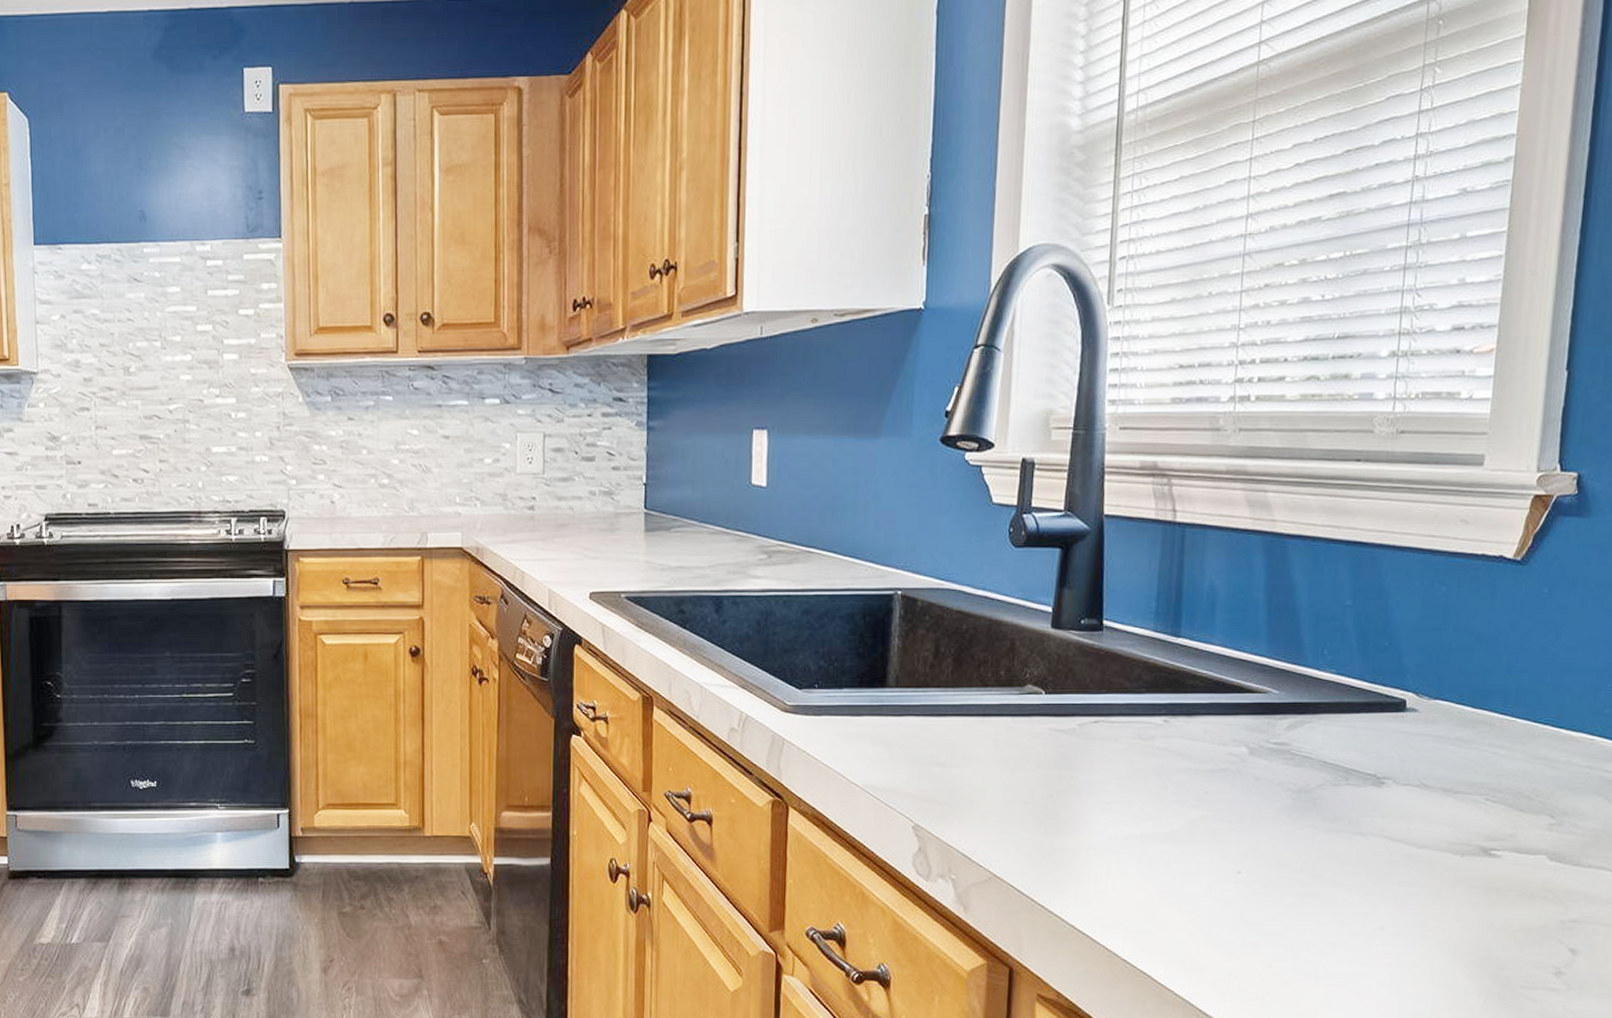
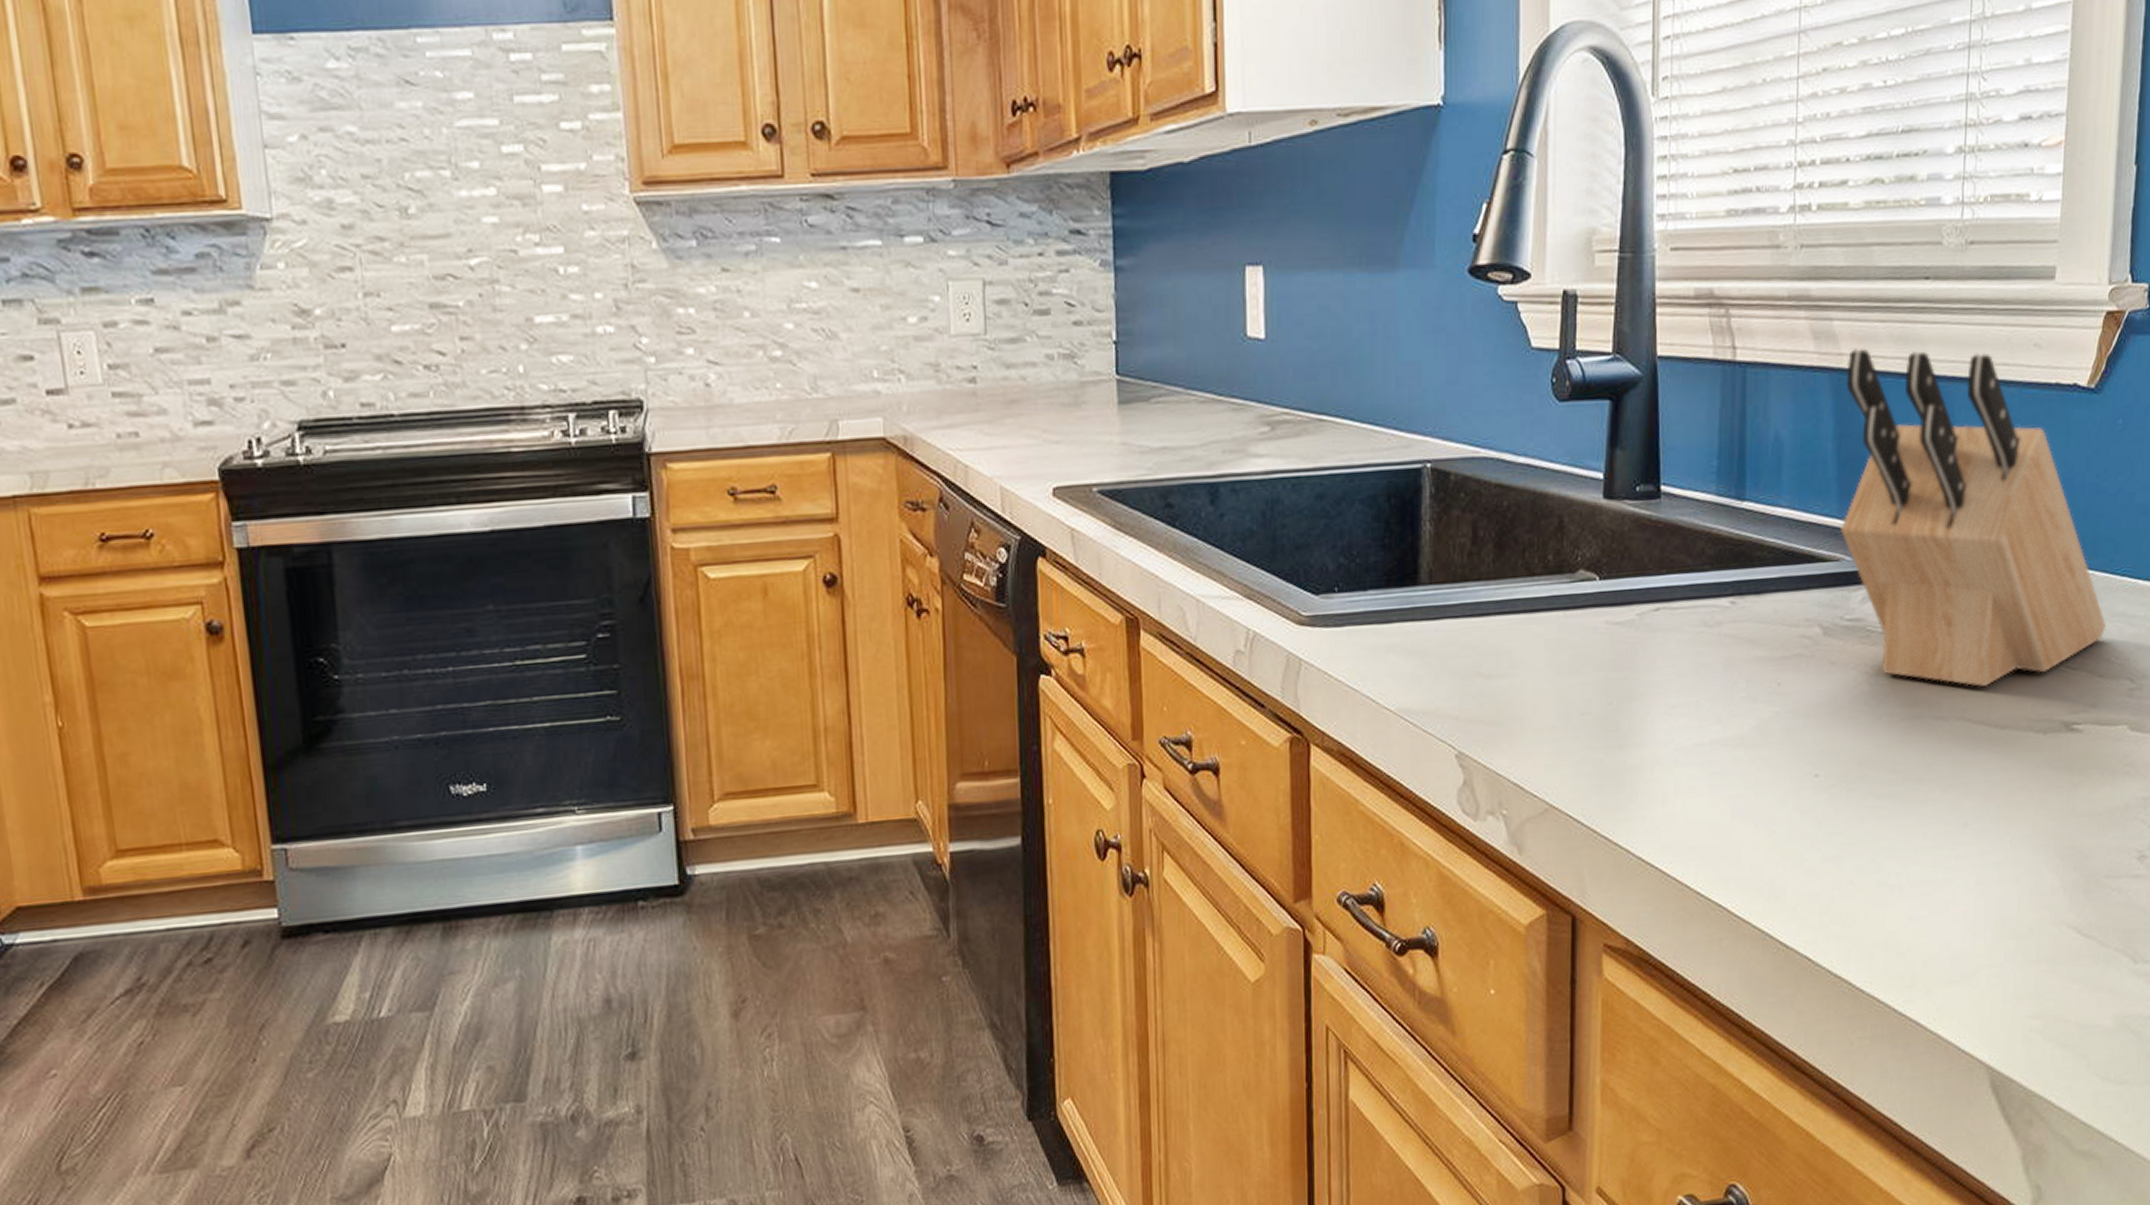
knife block: none [1269,517,1528,810] -> present [1841,348,2107,687]

